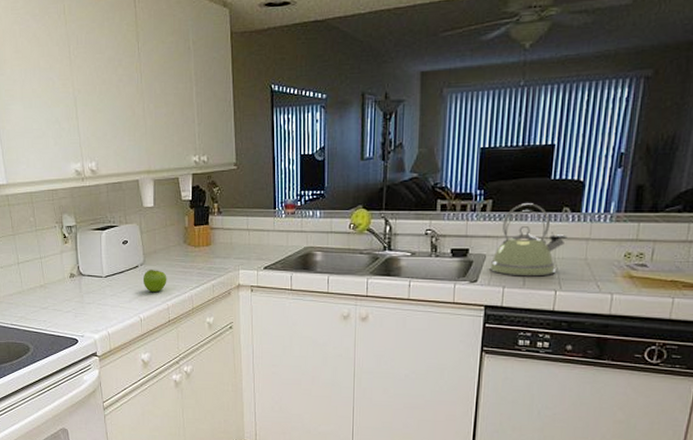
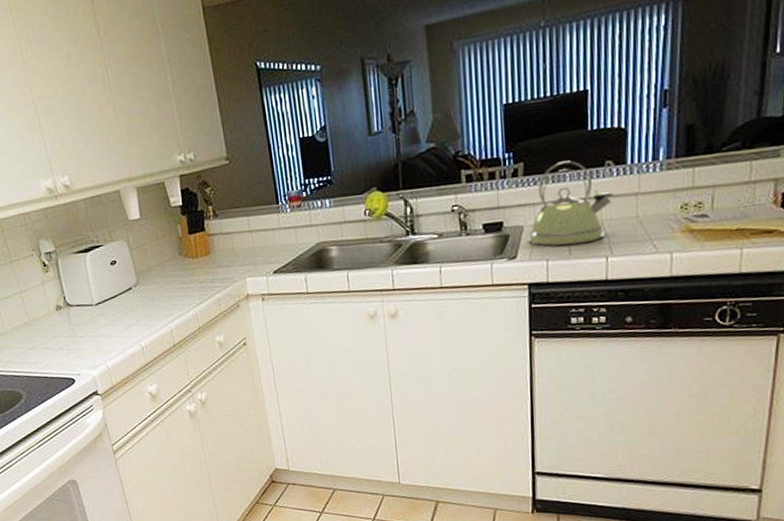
fruit: present [142,270,167,293] -> none [138,289,167,316]

